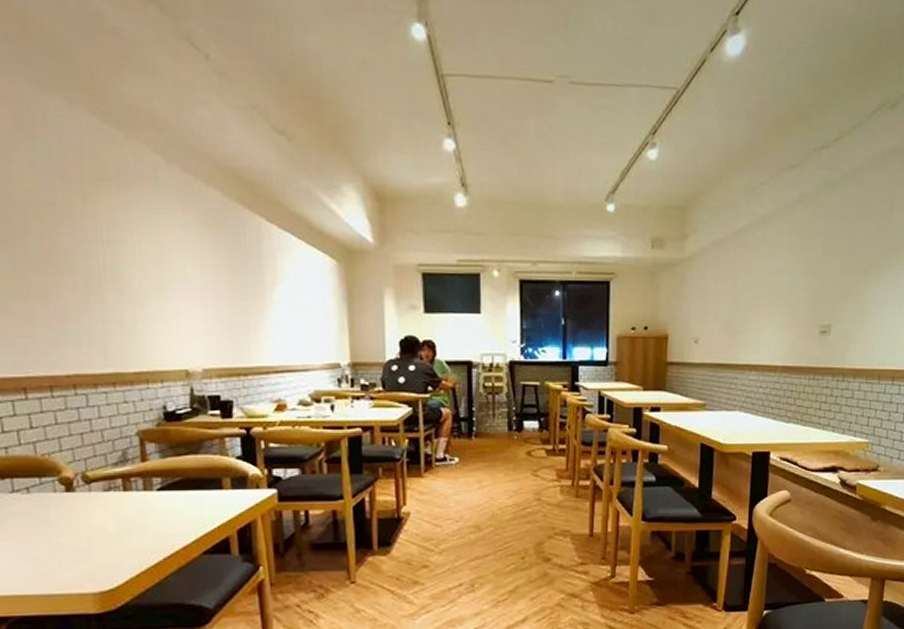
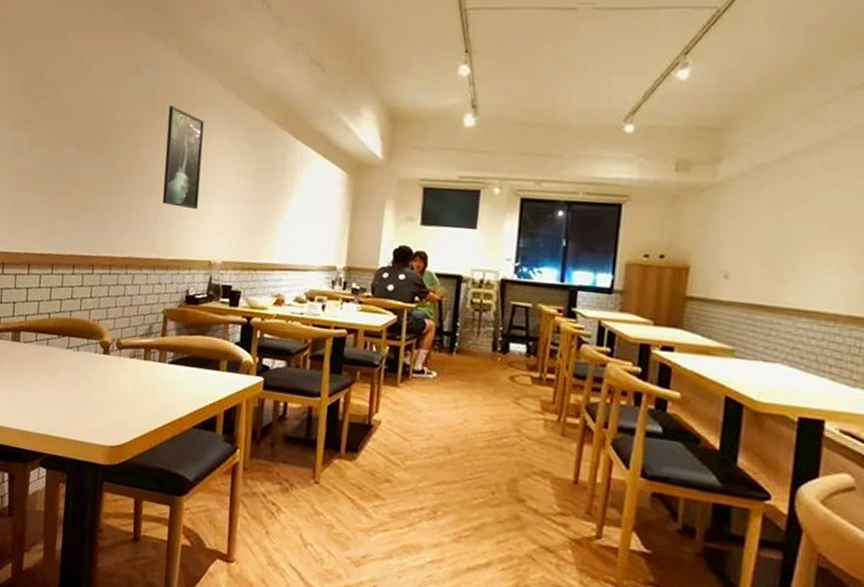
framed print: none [91,182,159,311] -> present [162,106,204,210]

